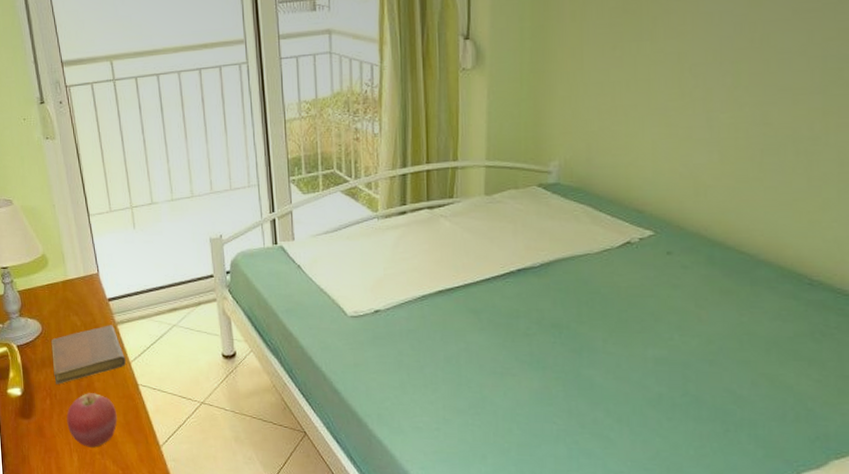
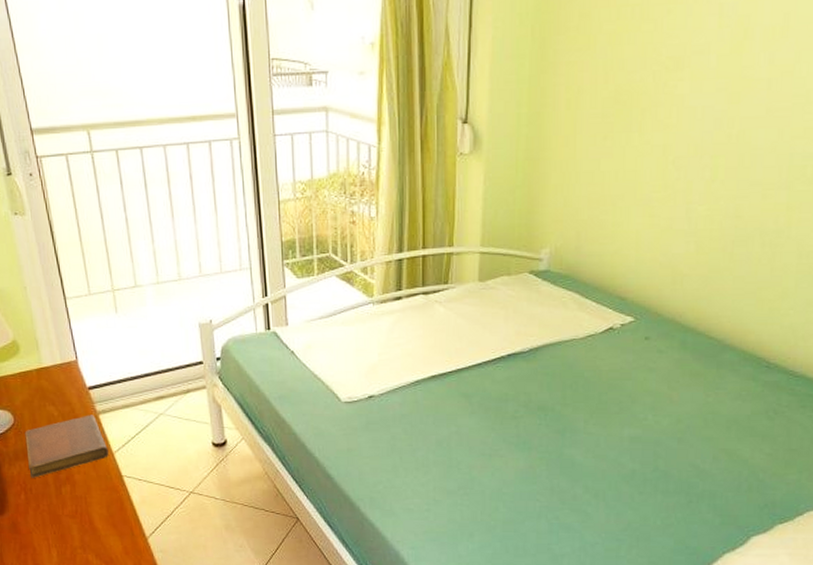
apple: present [66,393,117,448] -> none [44,486,100,542]

